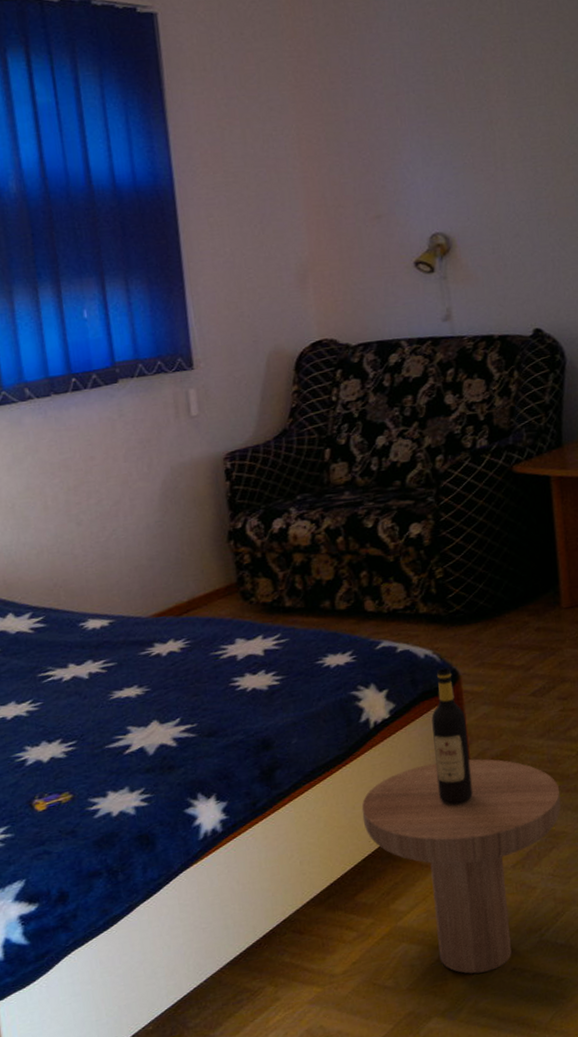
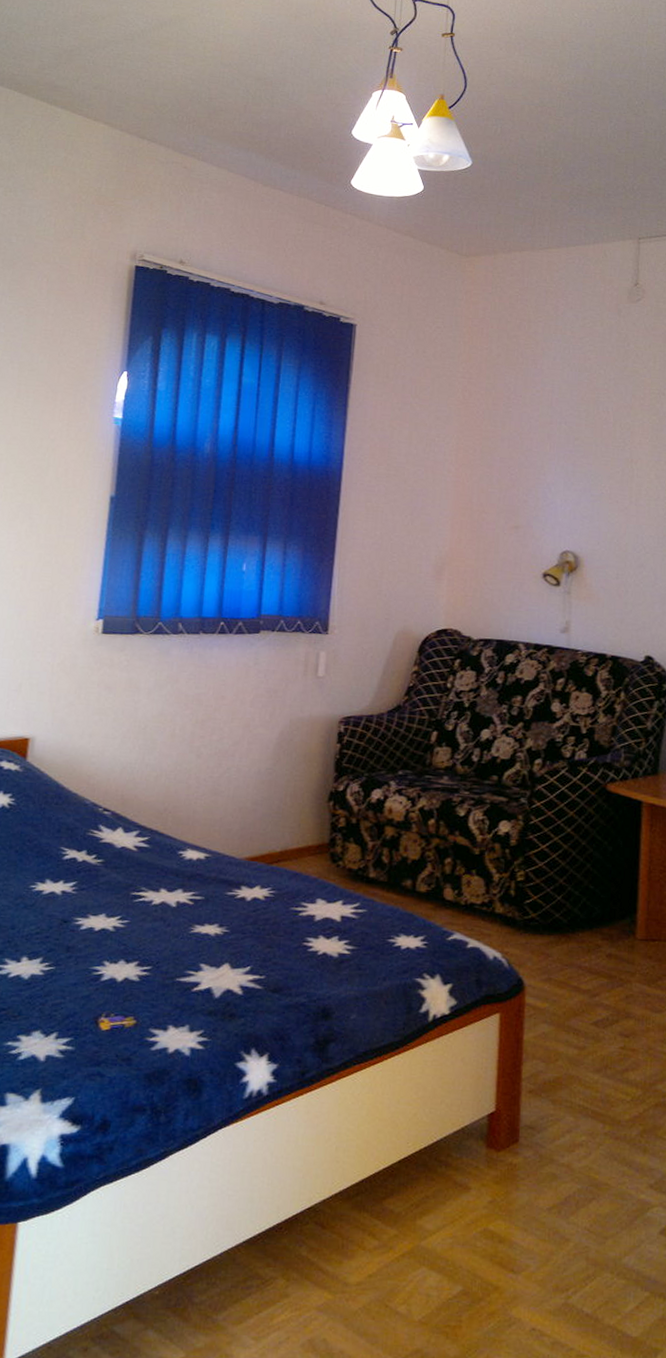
side table: present [361,668,561,974] -> none [405,974,609,1325]

